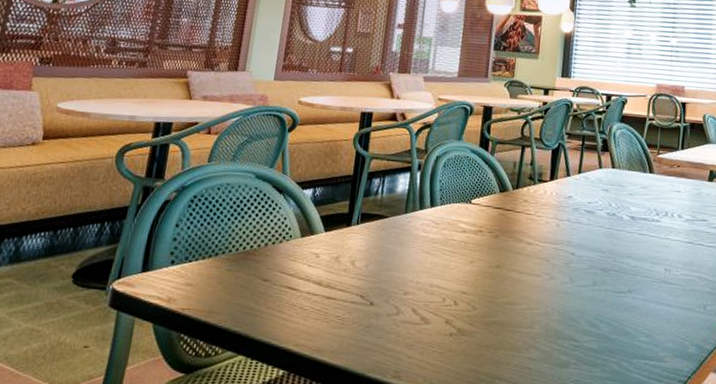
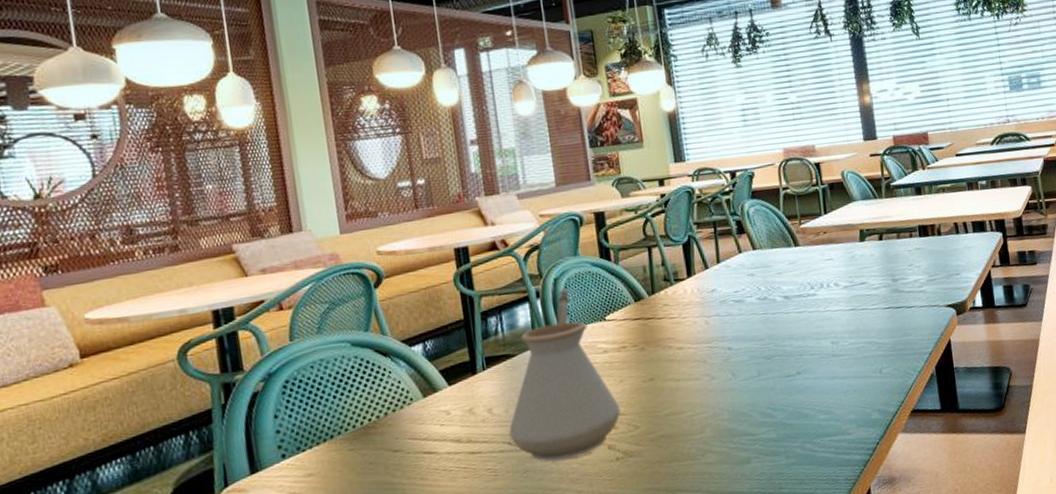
coffee pot: none [363,166,465,324] -> present [508,288,621,461]

